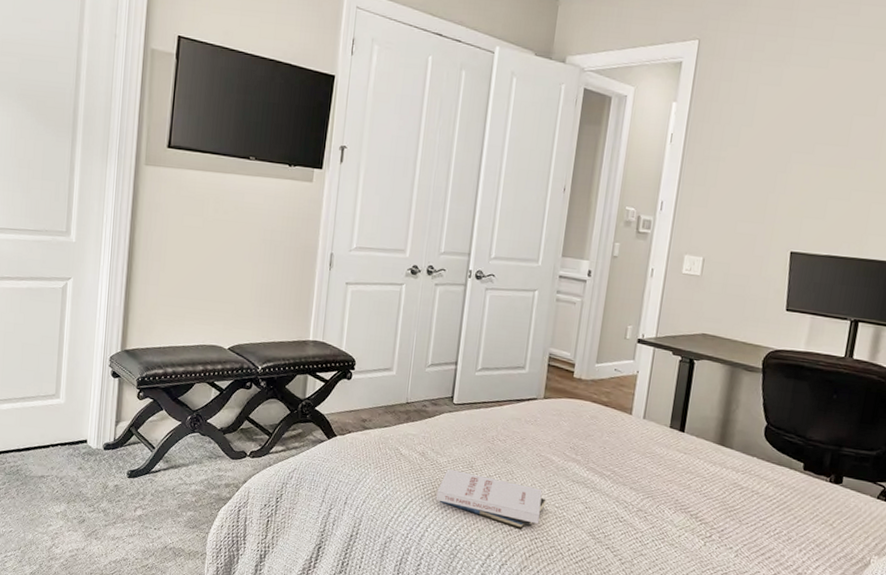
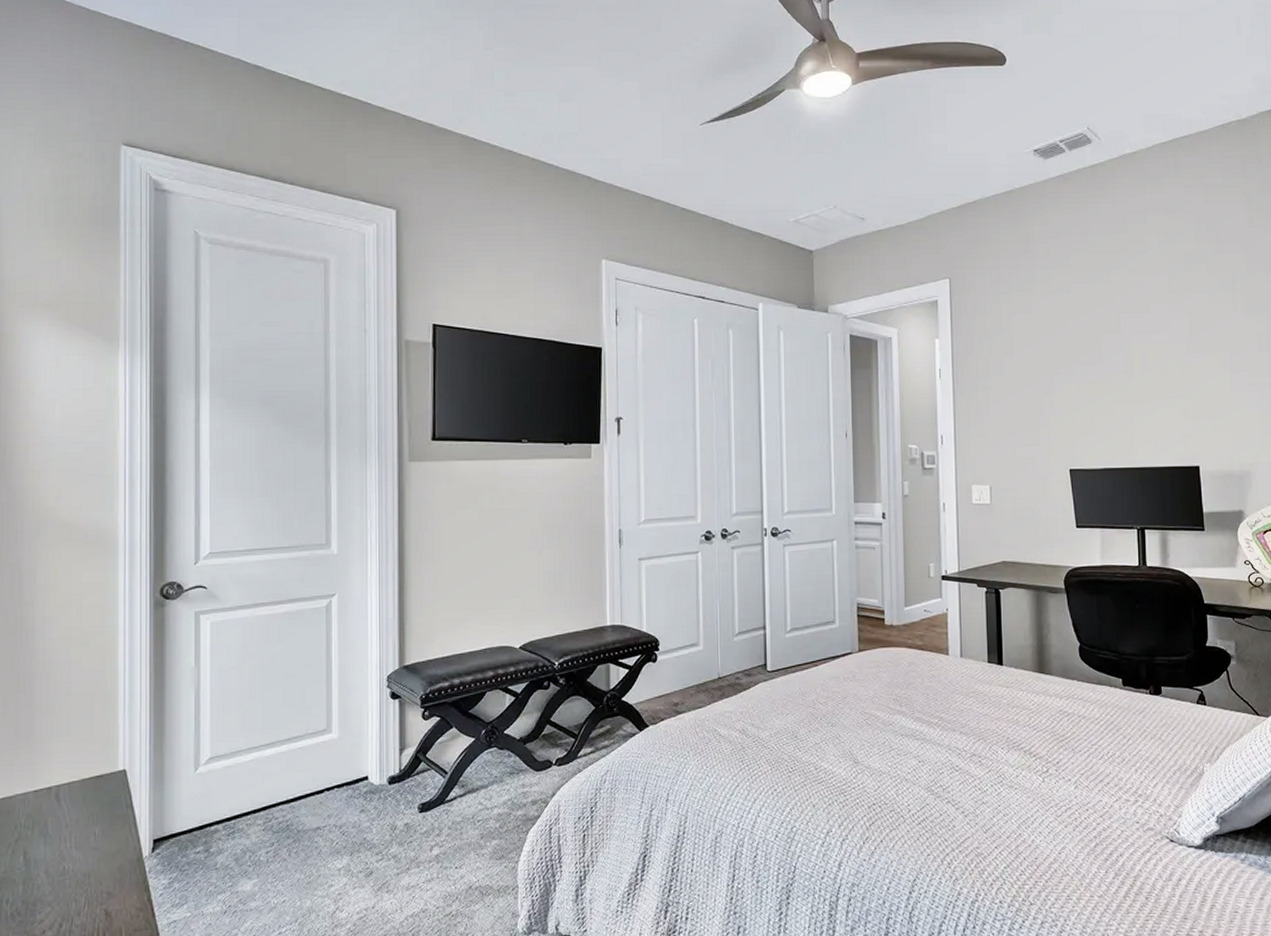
books: present [435,469,546,530] -> none [763,743,878,798]

